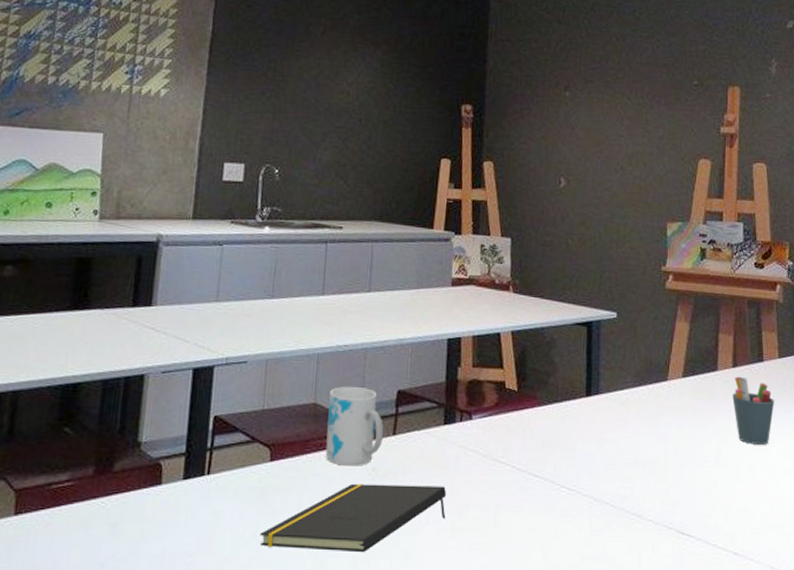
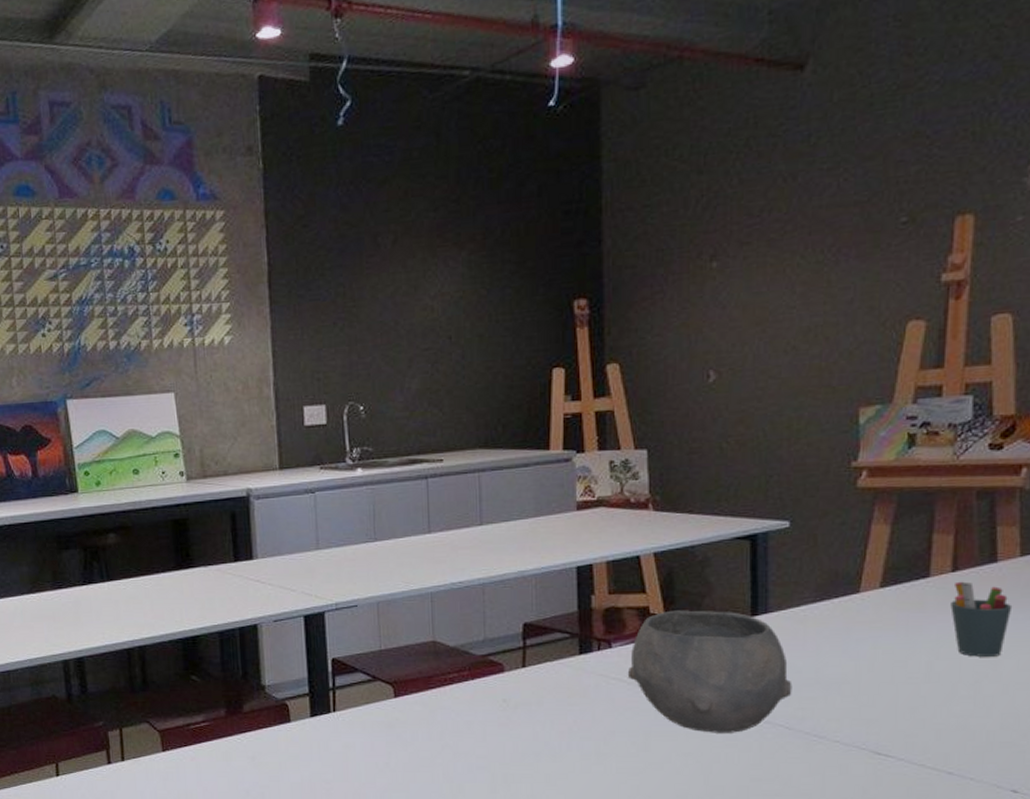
notepad: present [260,483,446,553] -> none [393,714,589,778]
mug: present [325,386,384,466] -> none [449,622,512,699]
bowl: none [483,386,617,510] -> present [627,610,792,733]

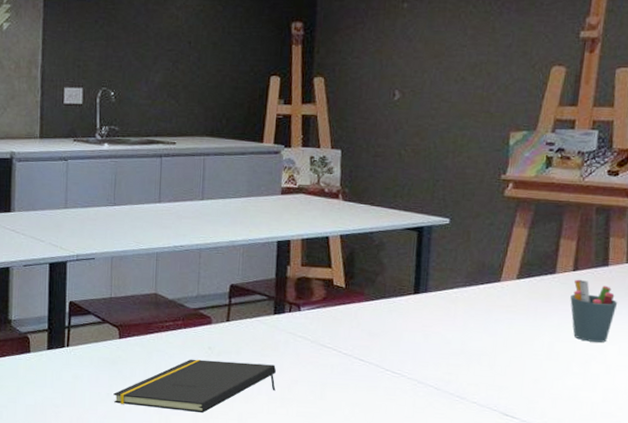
notepad: none [393,714,589,778] -> present [113,359,276,414]
bowl: present [627,610,792,733] -> none [311,284,443,390]

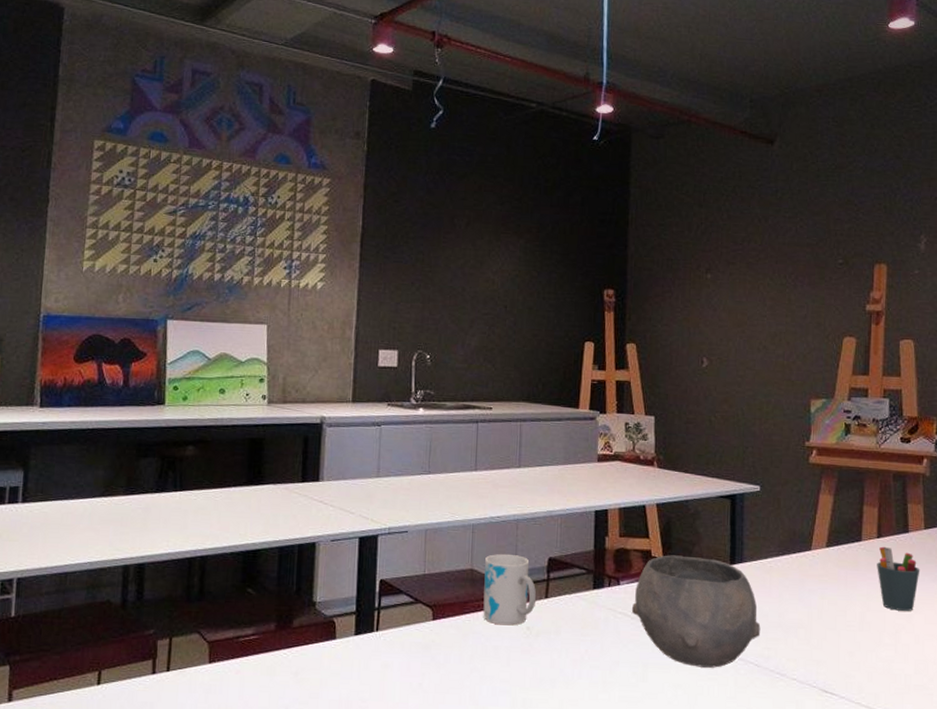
notepad: present [113,359,276,414] -> none [426,641,597,703]
mug: none [166,280,219,345] -> present [483,553,537,626]
bowl: none [311,284,443,390] -> present [631,555,761,668]

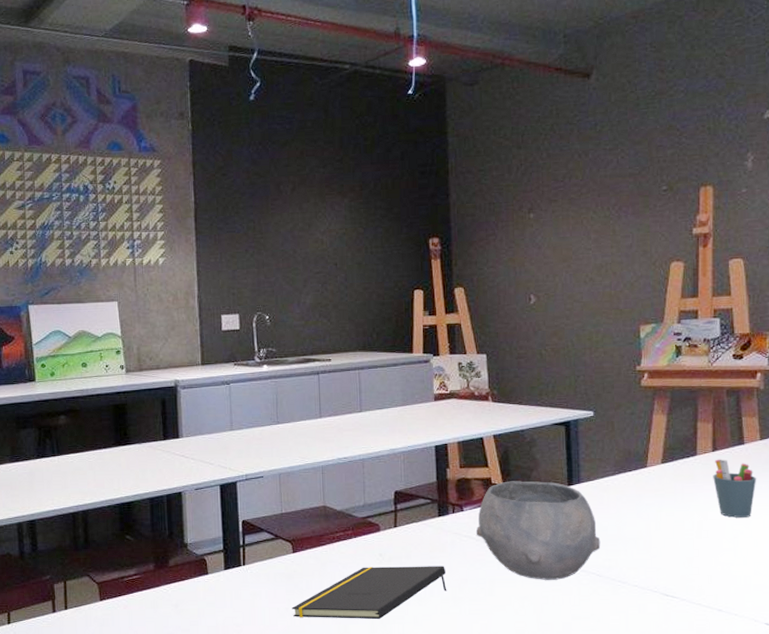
notepad: none [426,641,597,703] -> present [292,566,447,620]
mug: present [483,553,537,626] -> none [336,490,387,554]

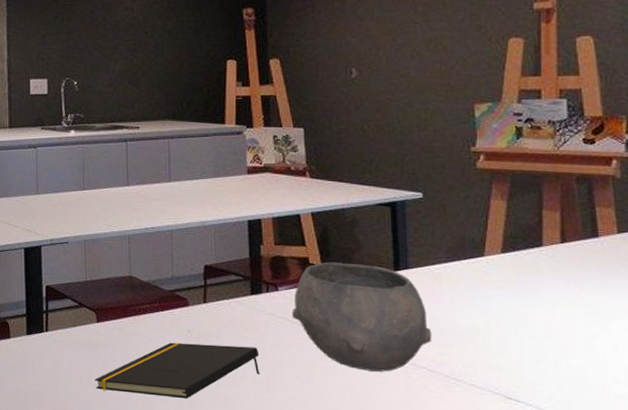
pen holder: present [713,459,757,518] -> none [562,251,615,319]

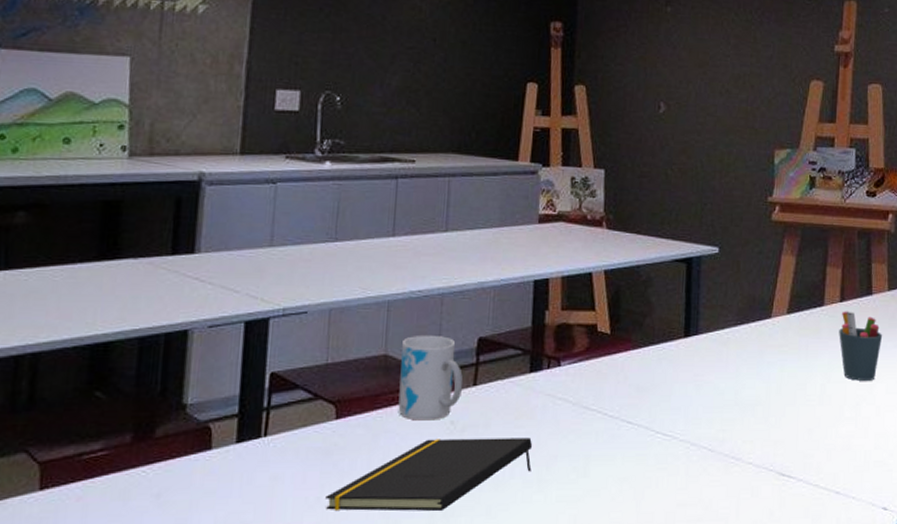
mug: none [143,261,195,328] -> present [398,334,464,421]
bowl: present [291,262,432,372] -> none [573,329,716,456]
pen holder: none [562,251,615,319] -> present [839,311,883,381]

